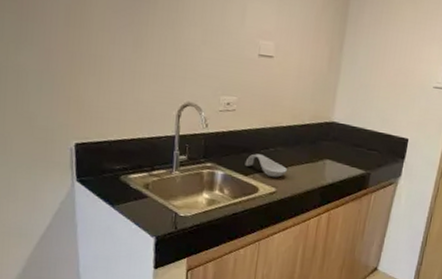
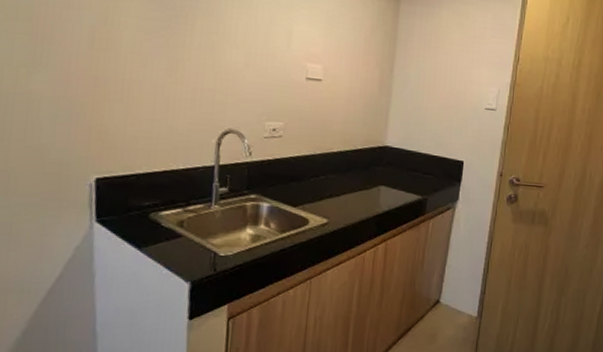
spoon rest: present [245,154,287,177] -> none [293,182,339,207]

